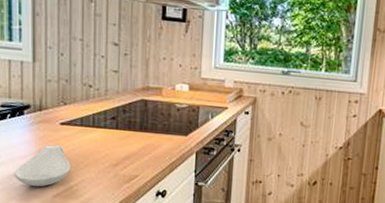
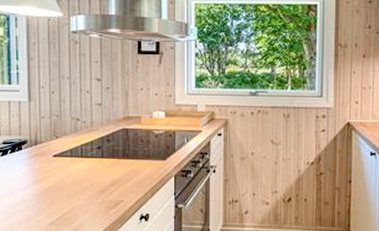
spoon rest: present [14,144,70,187] -> none [14,175,63,216]

